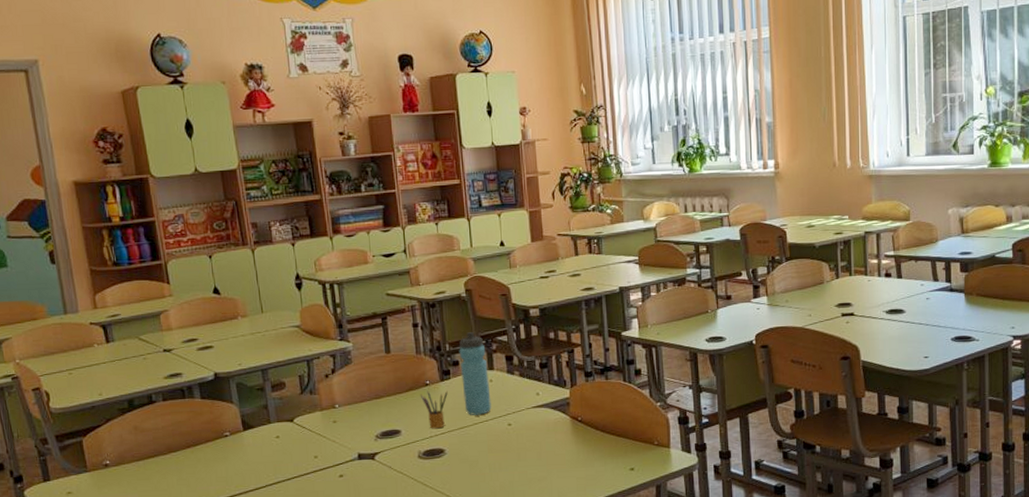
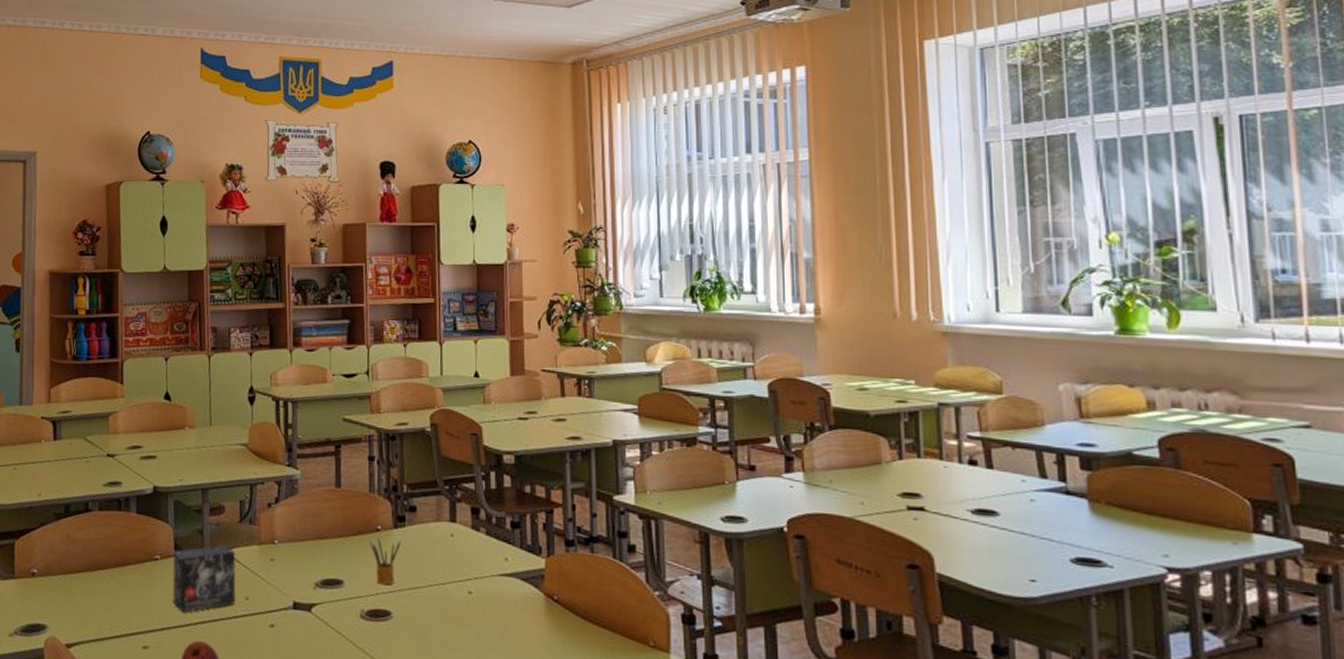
small box: none [241,416,306,477] -> present [172,545,237,613]
water bottle: present [459,332,491,415] -> none [417,474,450,576]

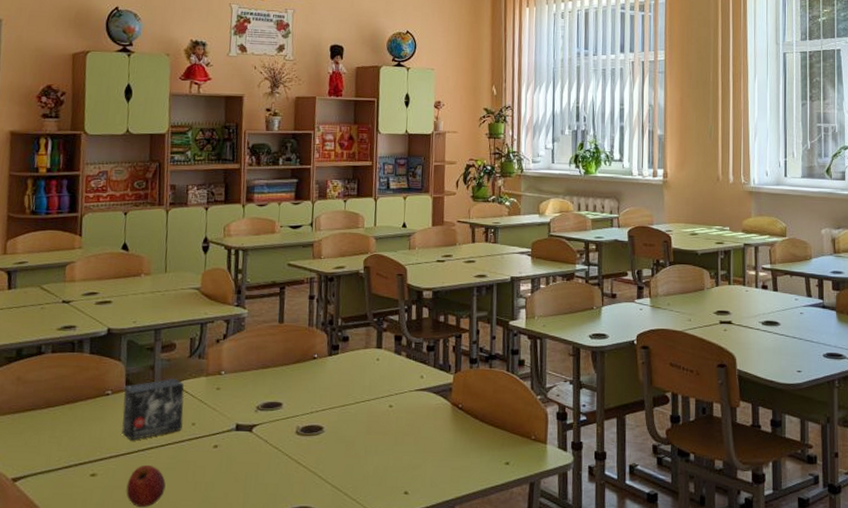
pencil box: present [369,538,401,586] -> none [306,365,334,405]

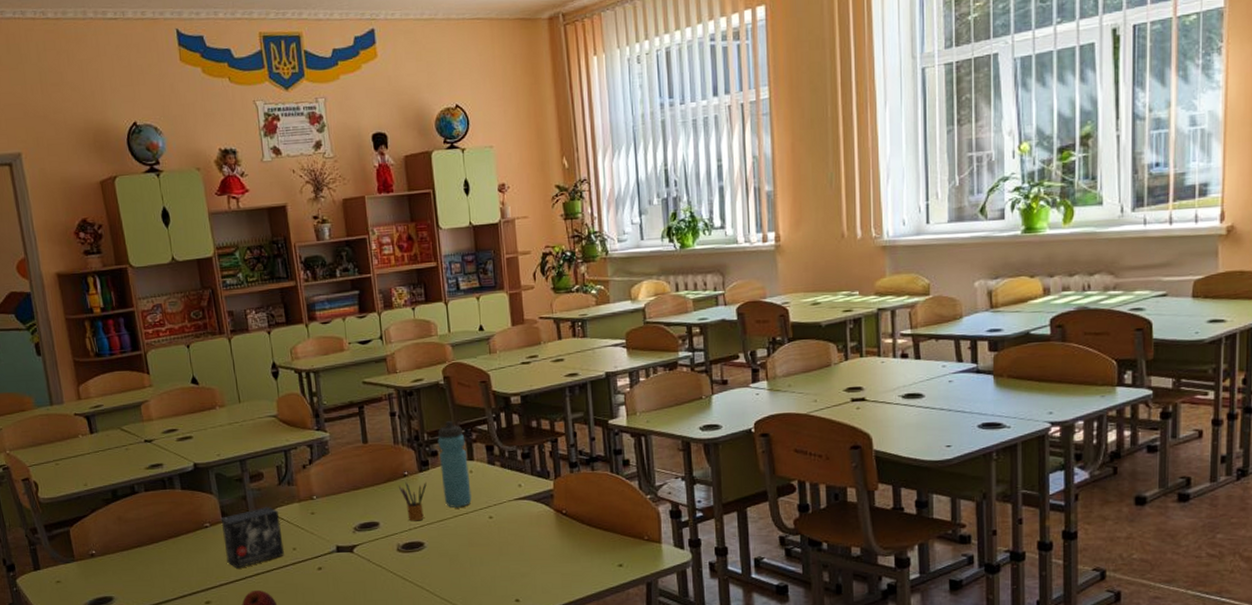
pencil box: none [306,365,334,405] -> present [398,482,427,522]
water bottle: none [348,309,377,394] -> present [437,421,472,508]

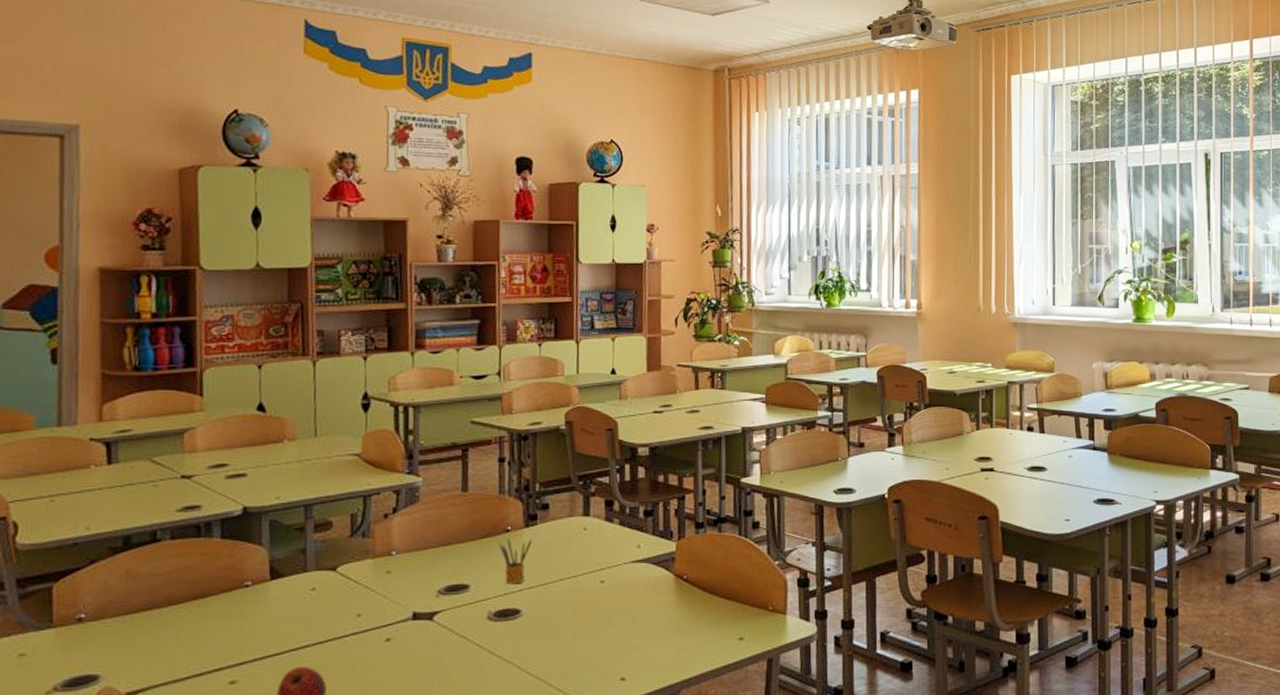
small box: present [221,507,285,569] -> none [266,563,347,639]
water bottle: present [437,421,472,508] -> none [550,471,583,569]

